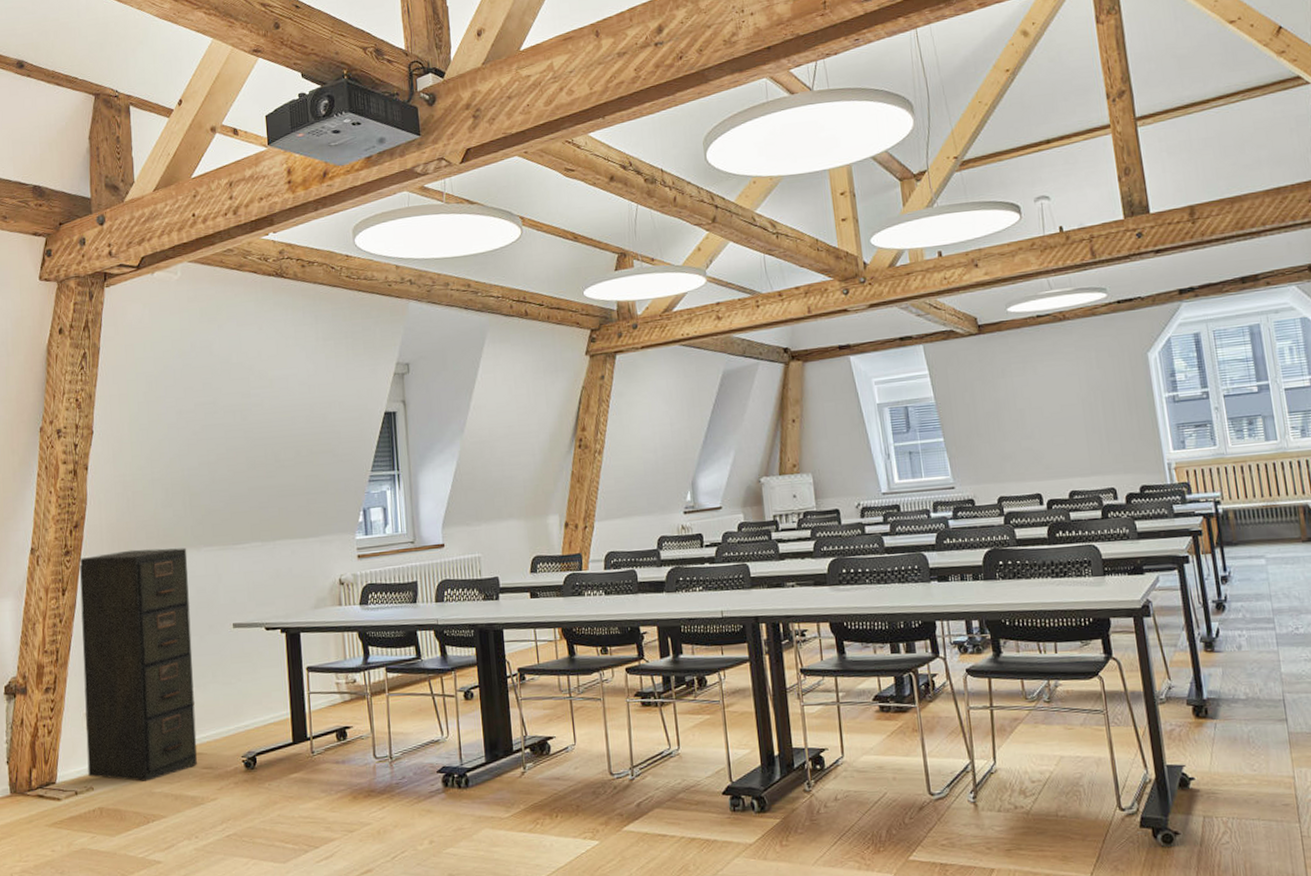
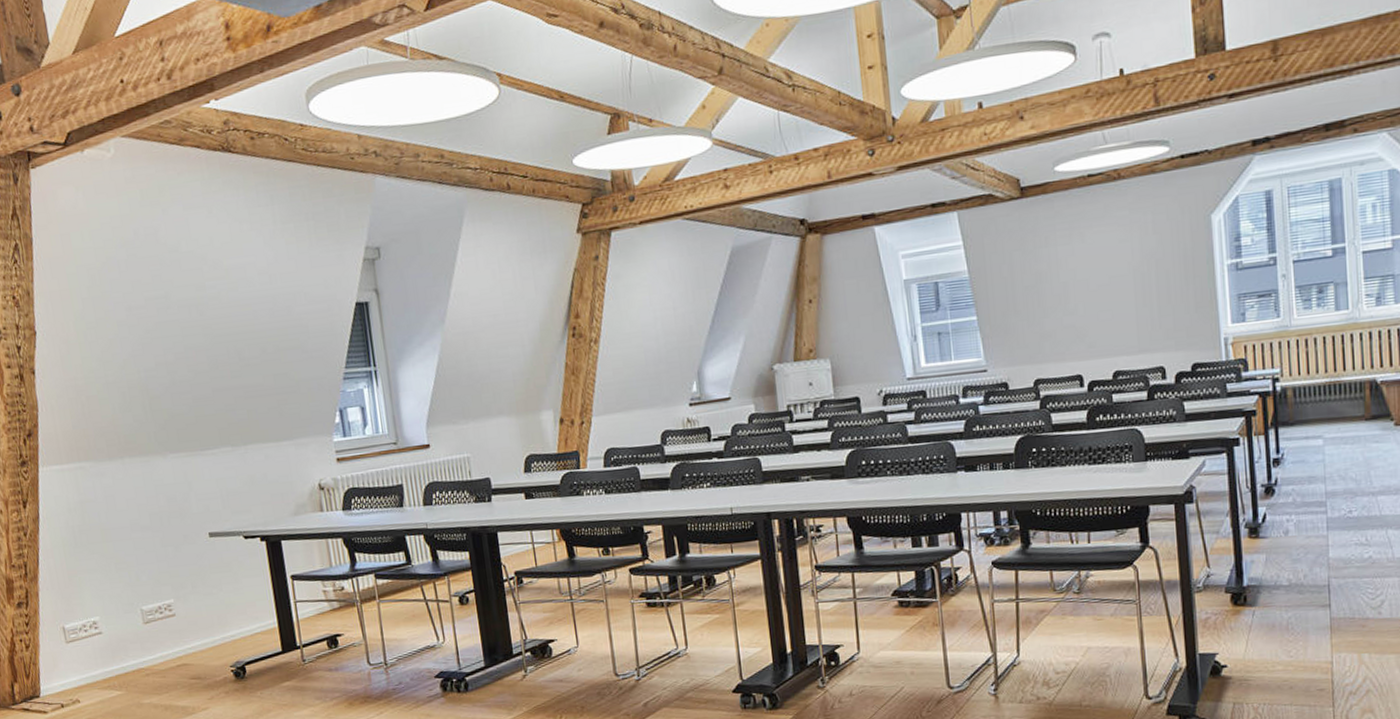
filing cabinet: present [79,547,198,782] -> none [37,455,185,693]

